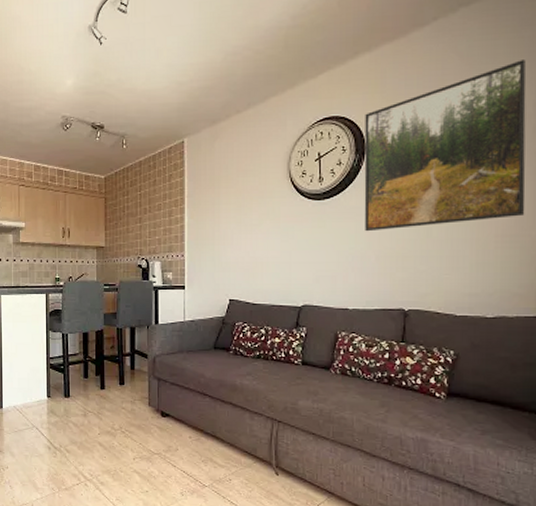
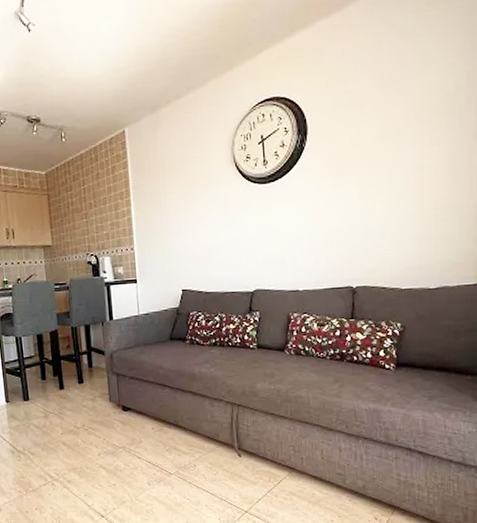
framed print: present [364,60,527,232] -> none [305,30,462,213]

